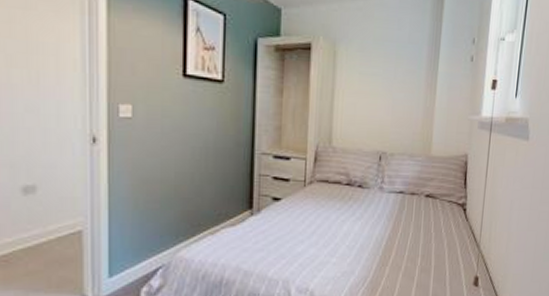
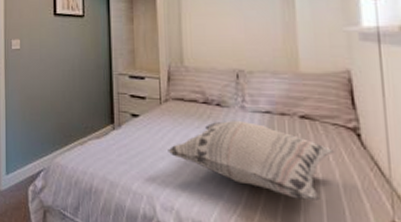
decorative pillow: none [308,200,447,267] -> present [168,120,335,201]

